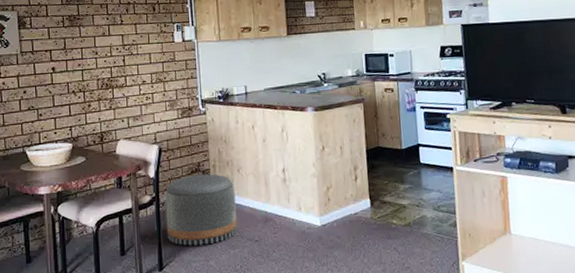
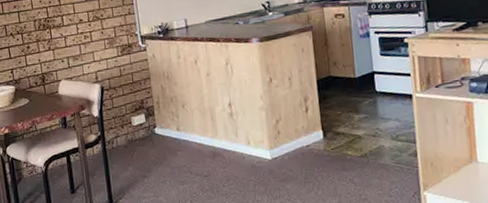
pouf: present [165,173,237,246] -> none [110,110,185,183]

